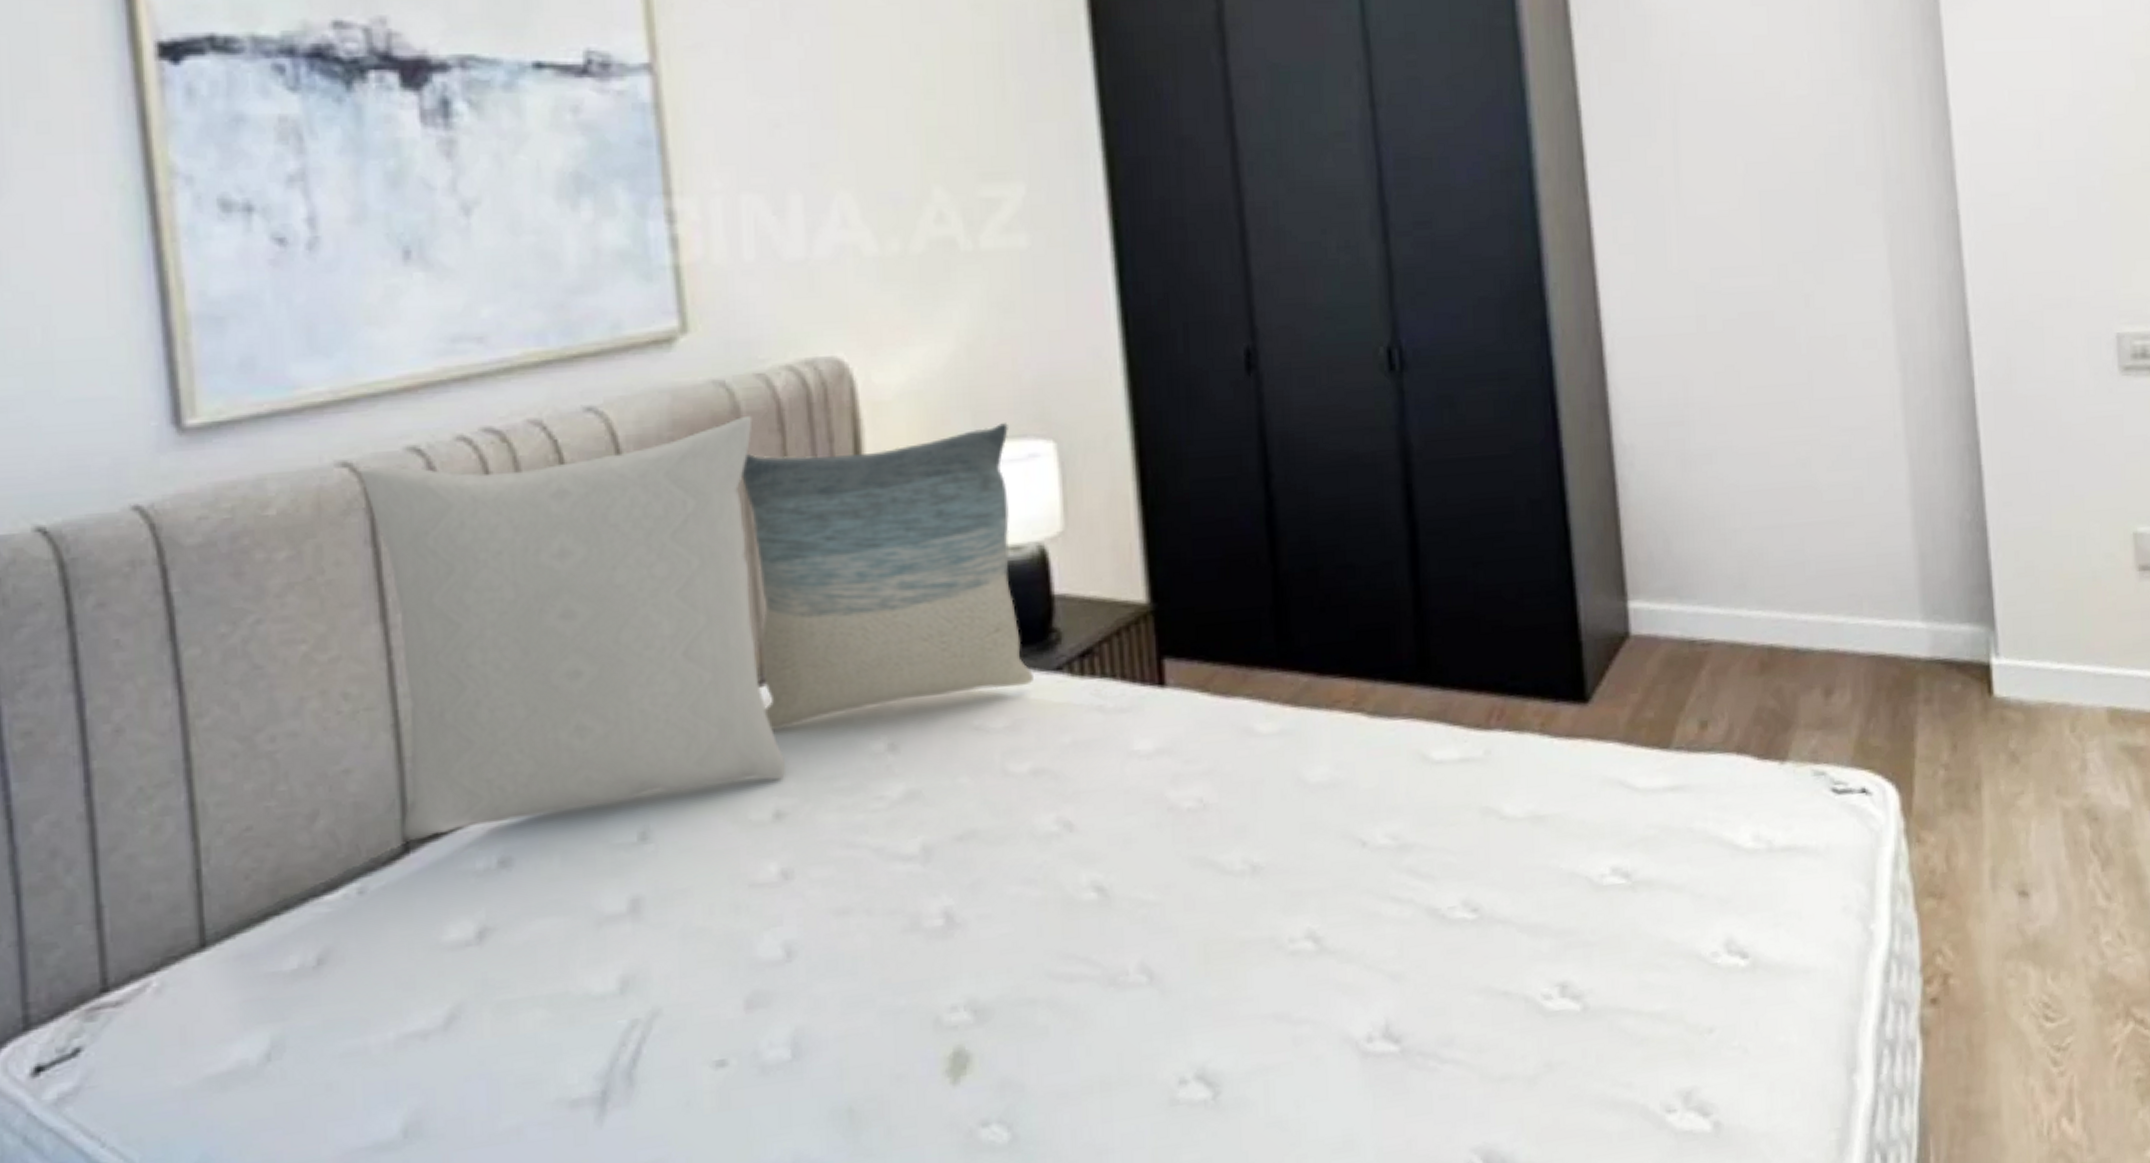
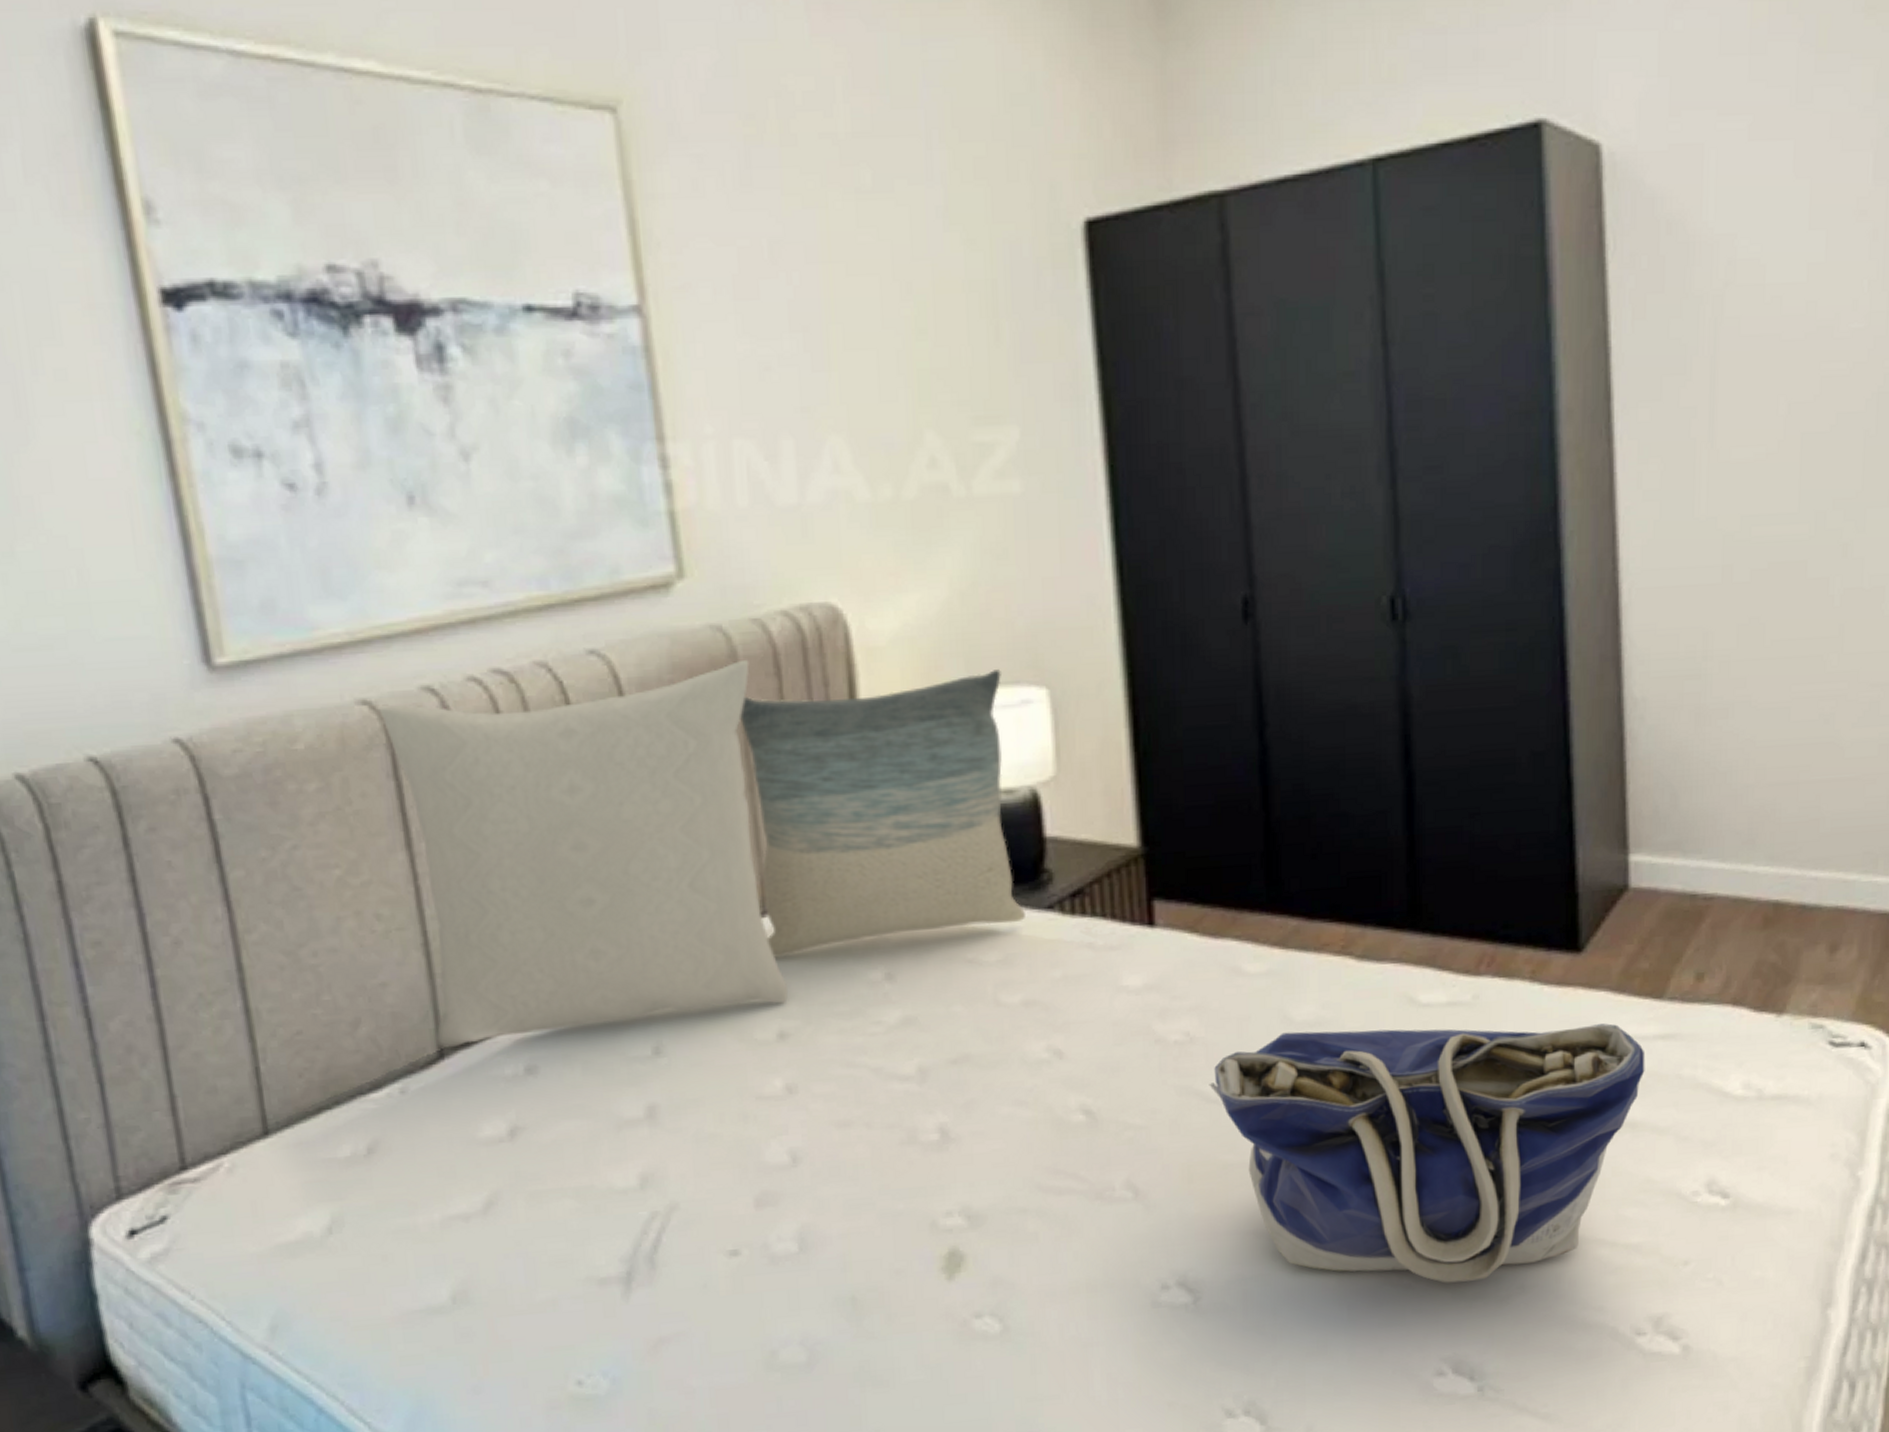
tote bag: none [1223,776,1657,1064] -> present [1209,1023,1646,1283]

